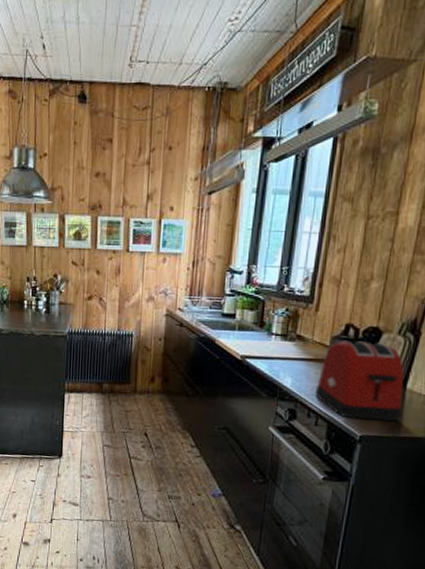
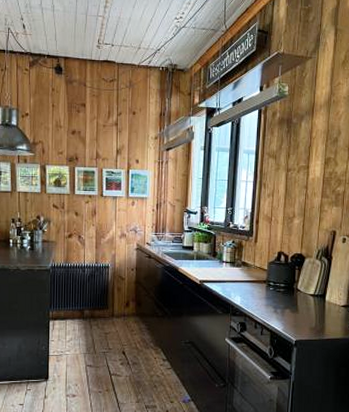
toaster: present [315,340,404,422] -> none [259,265,324,328]

